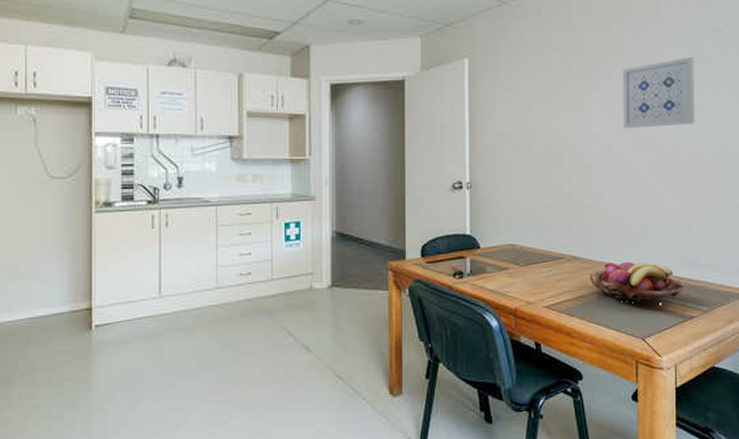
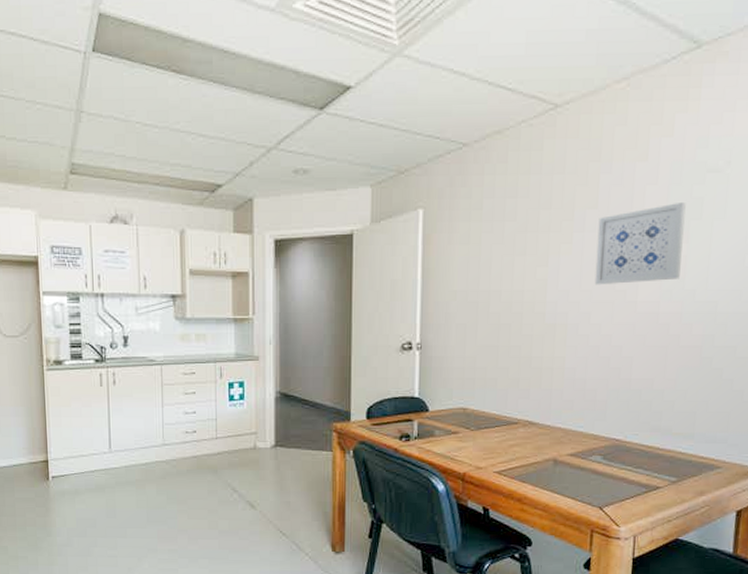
fruit basket: present [590,261,684,304] -> none [546,428,651,473]

